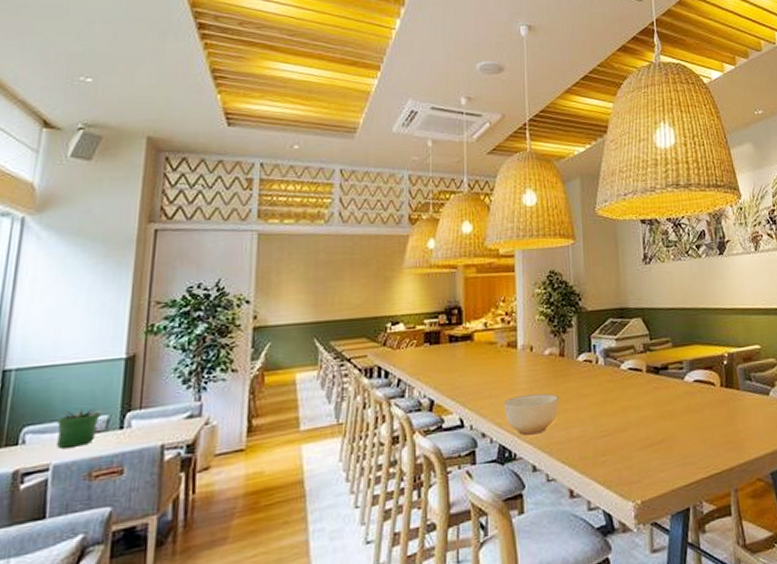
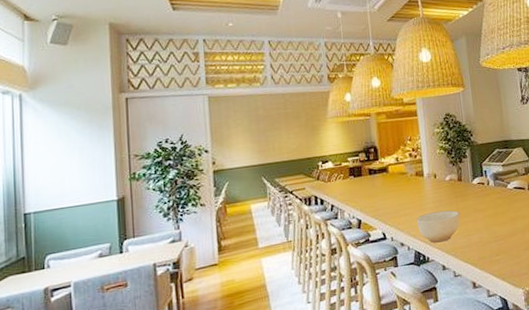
planter: present [57,408,106,448] -> none [72,238,107,270]

